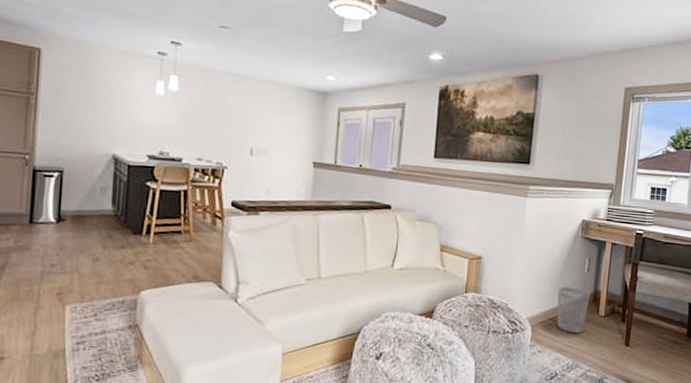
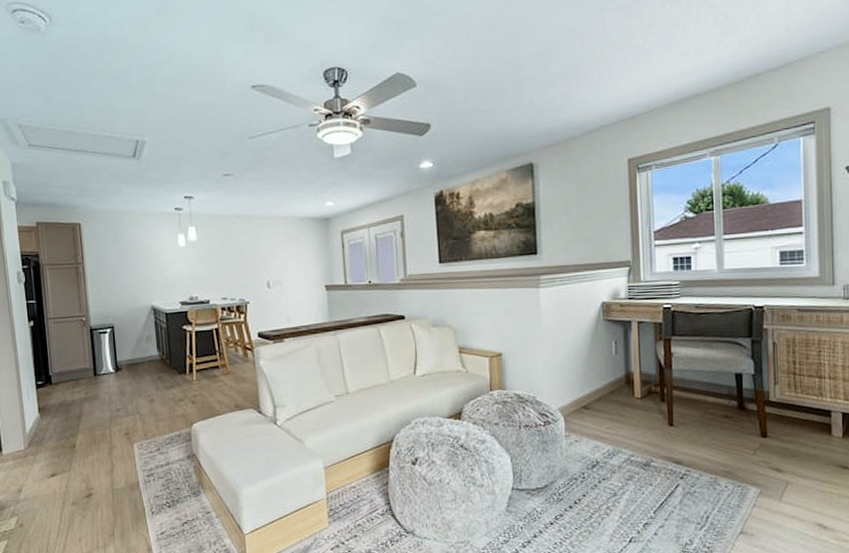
wastebasket: present [557,286,590,334] -> none [586,372,622,419]

